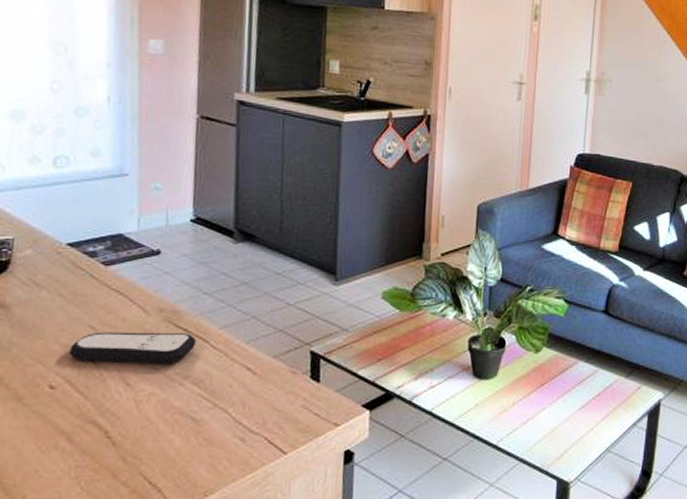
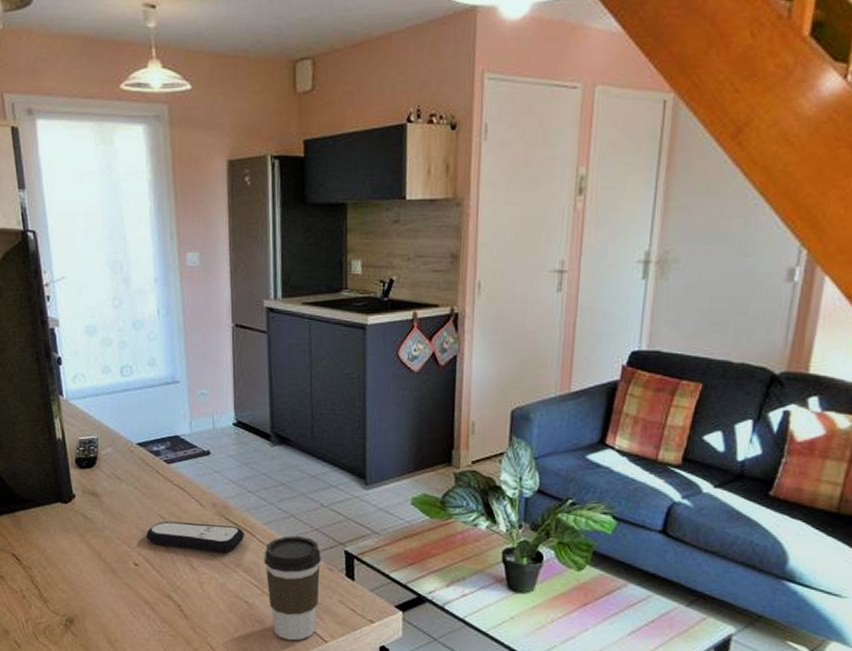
coffee cup: none [217,339,284,457] -> present [264,536,321,641]

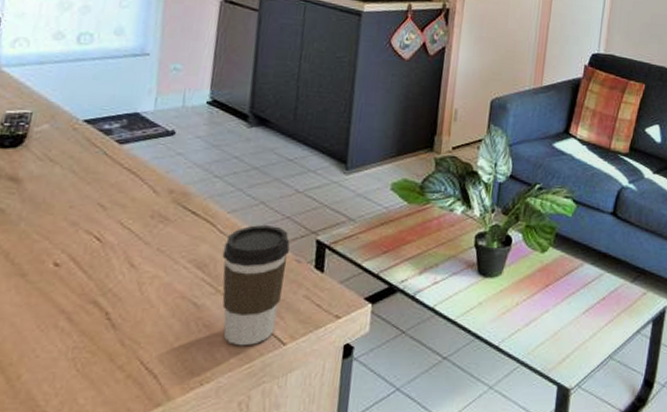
remote control: present [146,521,244,554] -> none [76,210,204,248]

